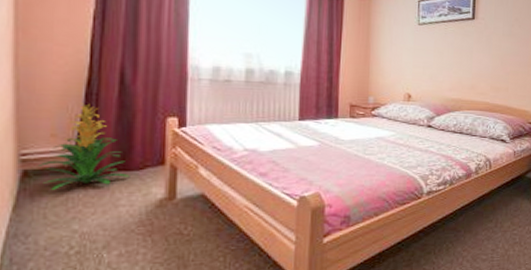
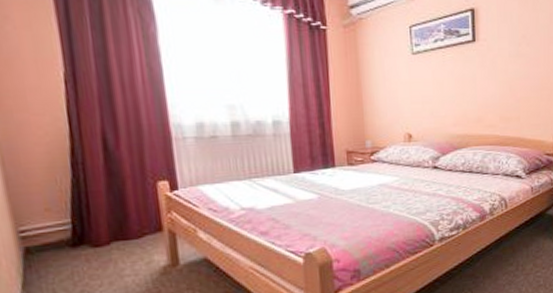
indoor plant: present [37,103,130,190] -> none [37,173,130,265]

